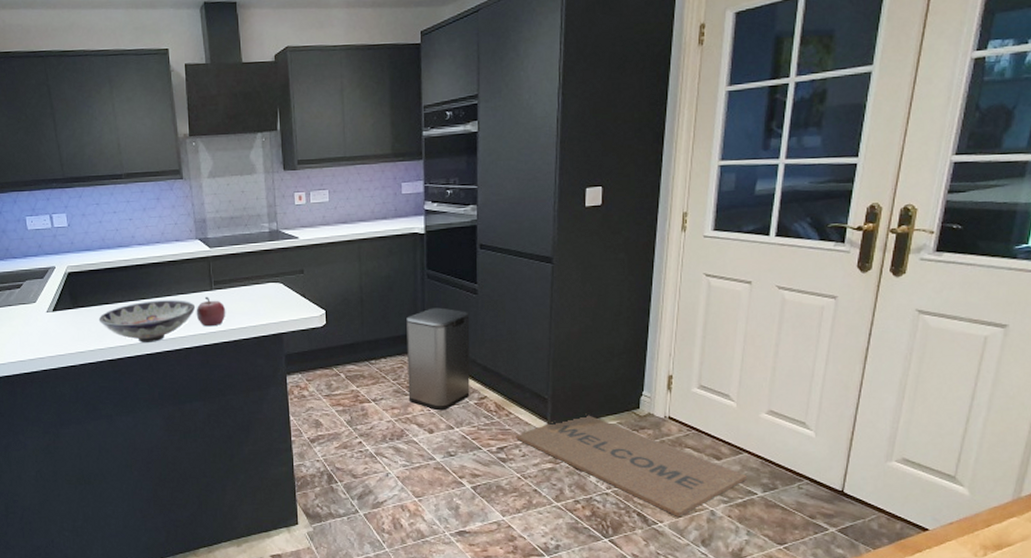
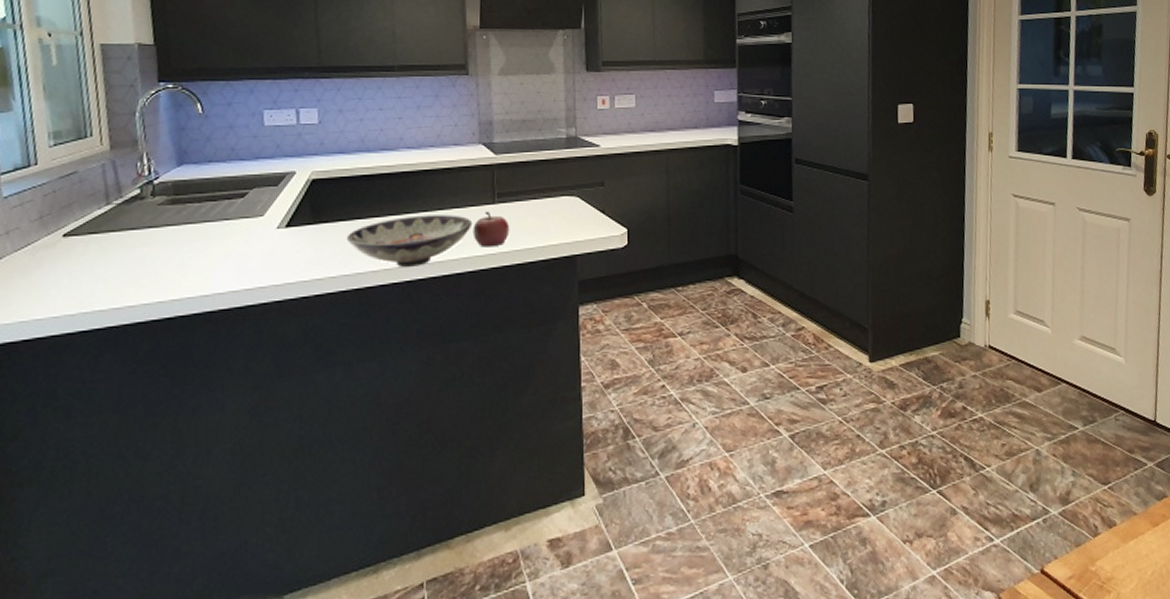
pedal bin: present [406,307,470,411] -> none [718,226,786,345]
doormat: present [516,414,746,518] -> none [836,344,1067,460]

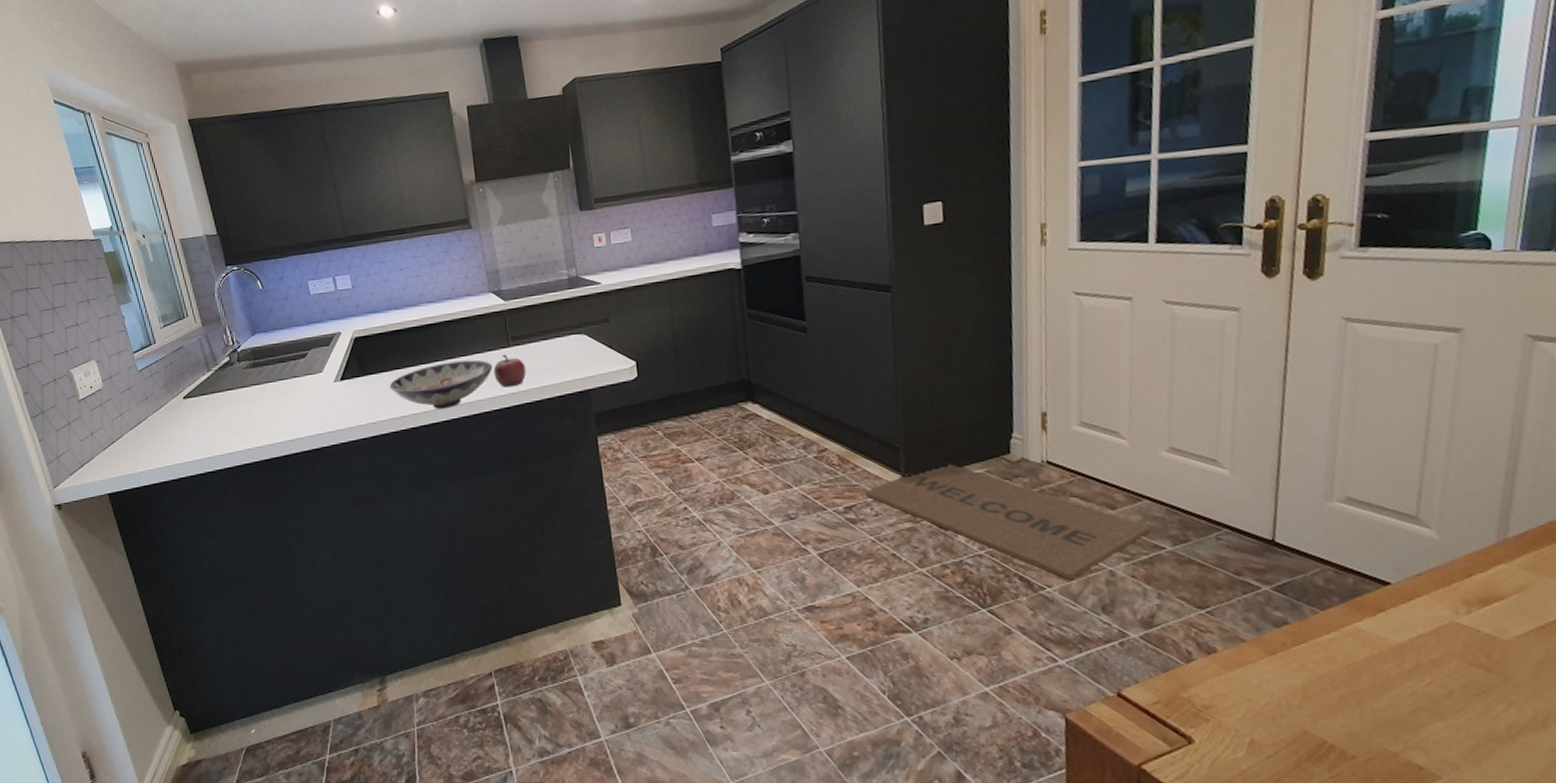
doormat: none [836,344,1067,460] -> present [865,462,1150,581]

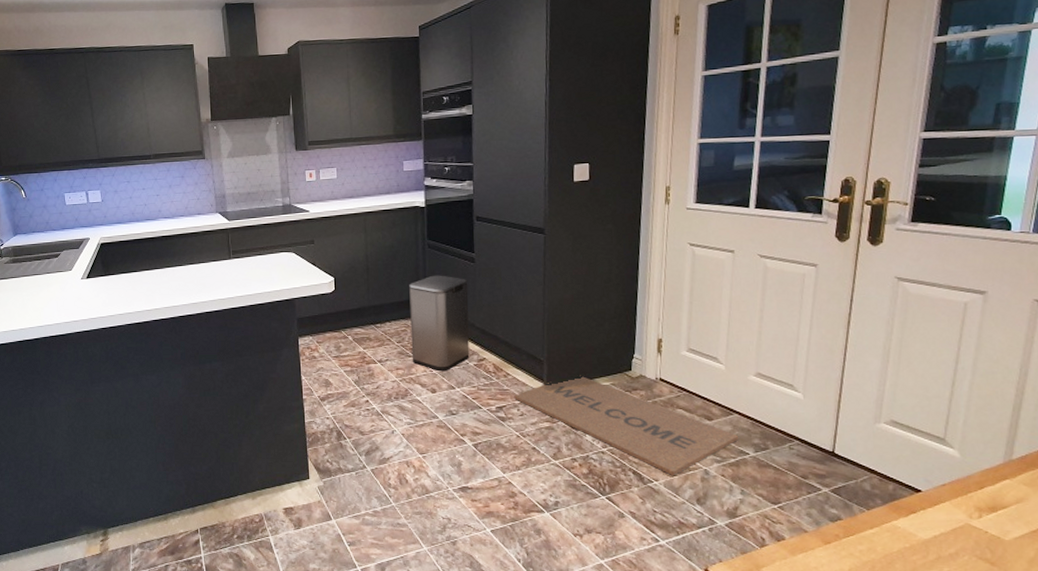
bowl: present [389,359,493,410] -> none [127,268,216,308]
fruit: present [493,354,527,388] -> none [216,265,243,293]
pedal bin: none [728,350,807,468] -> present [409,275,470,372]

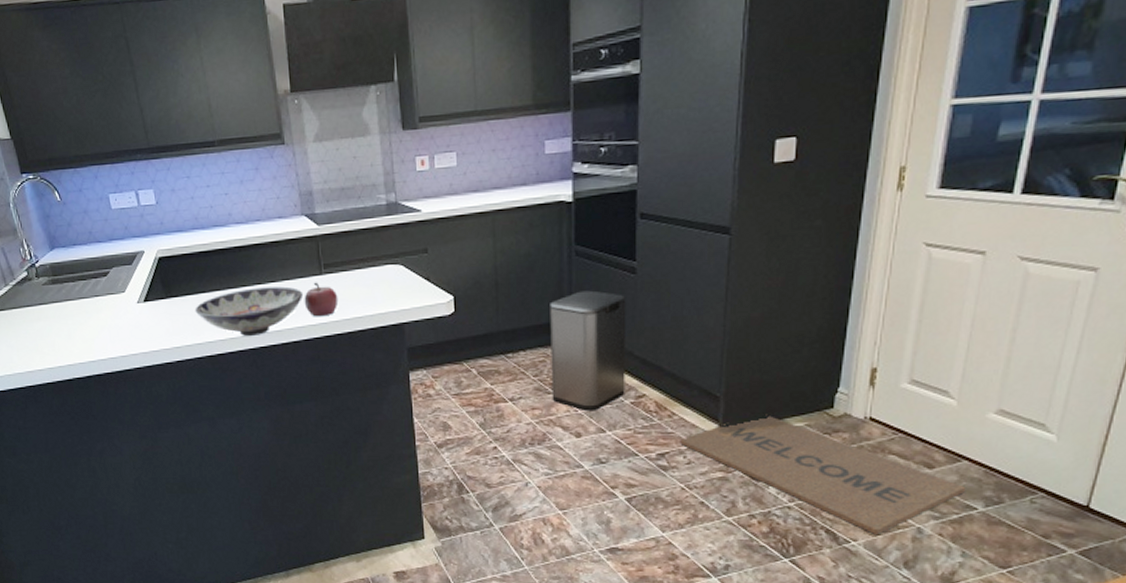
bowl: none [127,268,216,308] -> present [194,286,304,337]
fruit: none [216,265,243,293] -> present [304,282,339,317]

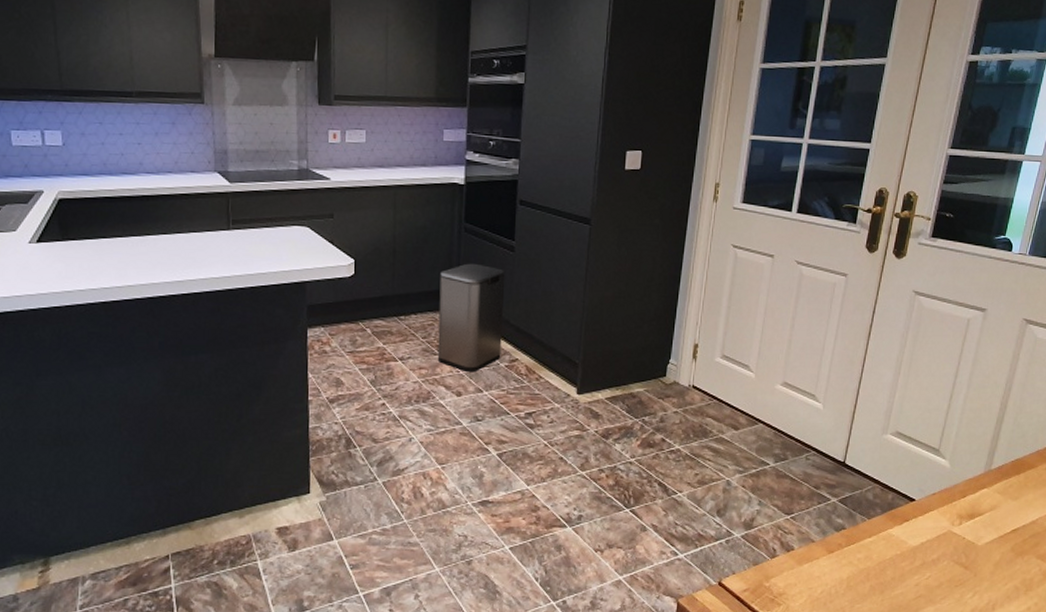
bowl: present [194,286,304,337] -> none [92,237,209,286]
fruit: present [304,282,339,317] -> none [209,236,244,270]
doormat: present [680,414,965,536] -> none [545,380,761,488]

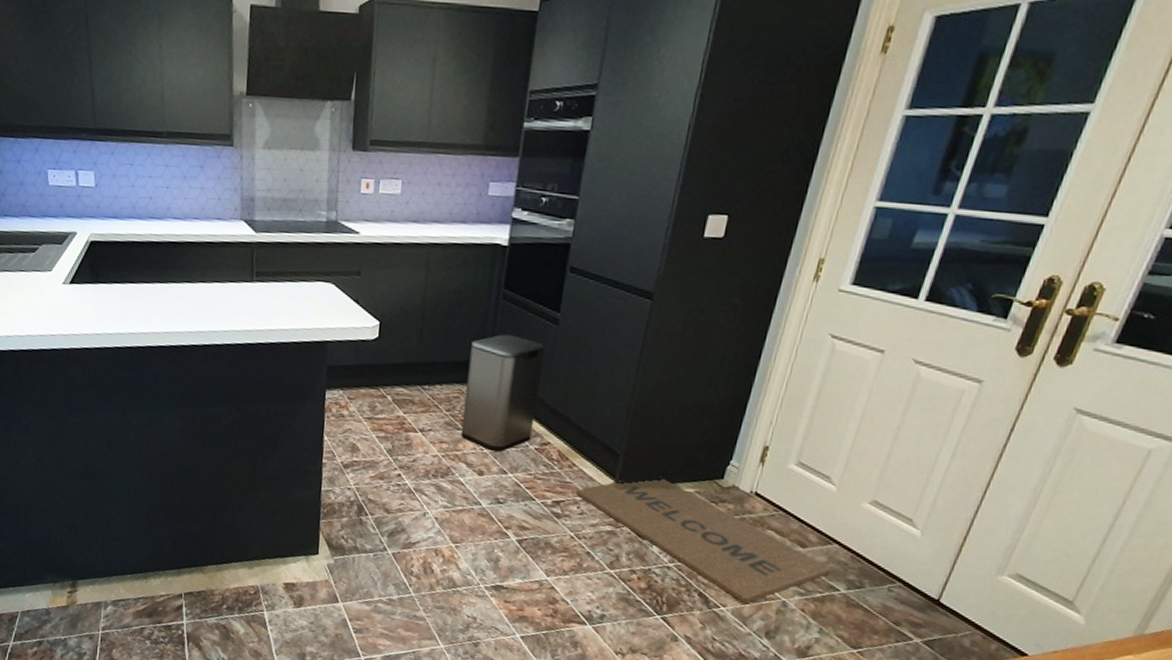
doormat: none [545,380,761,488] -> present [576,476,832,604]

